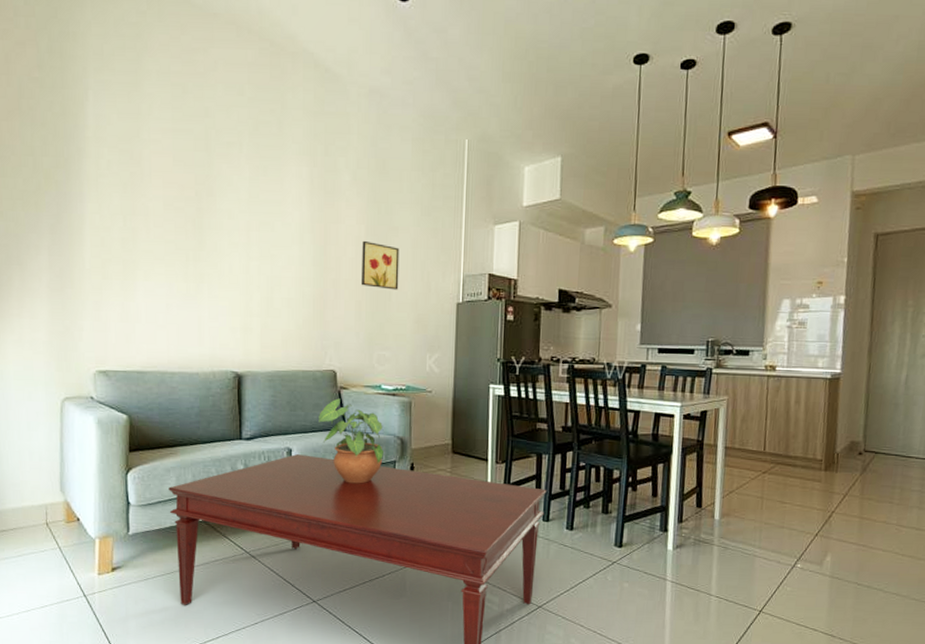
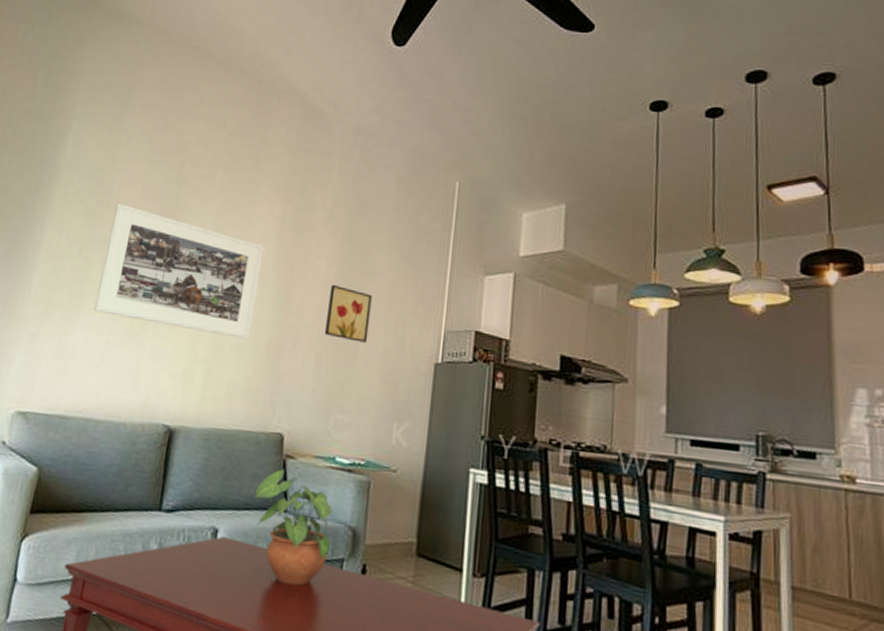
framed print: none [149,174,297,294] -> present [94,203,264,340]

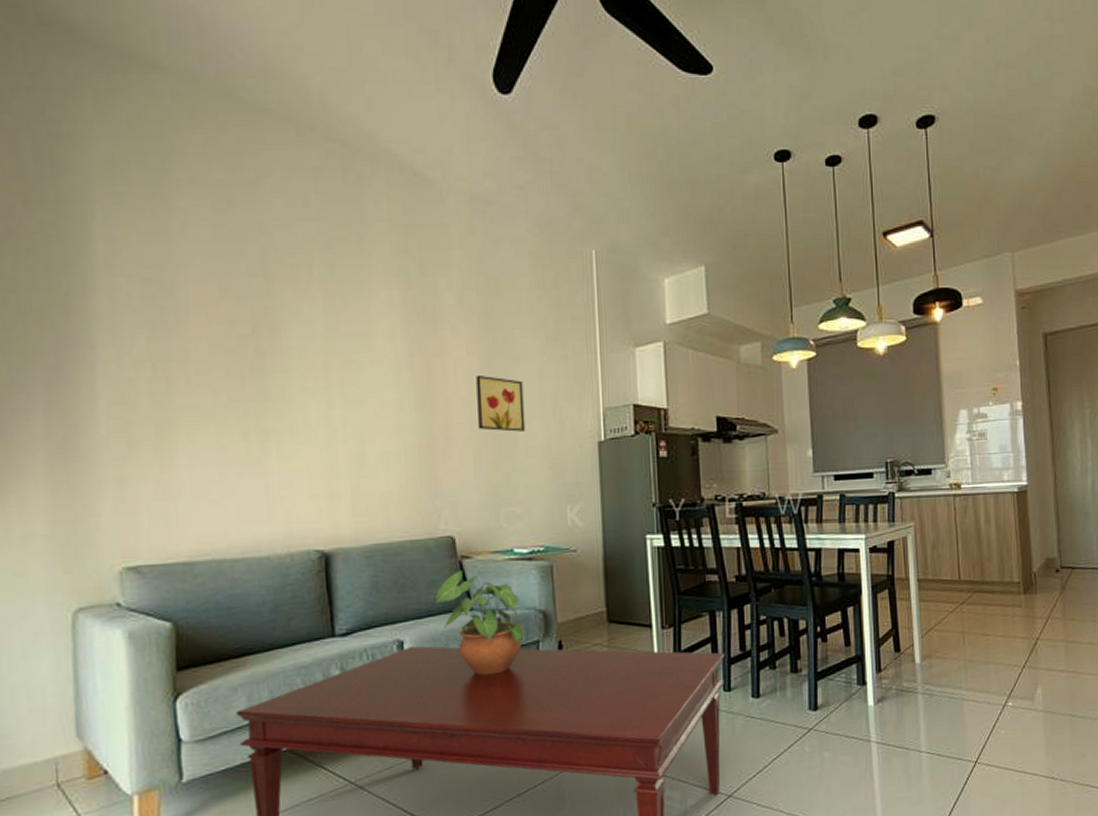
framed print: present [94,203,264,340] -> none [188,308,395,446]

